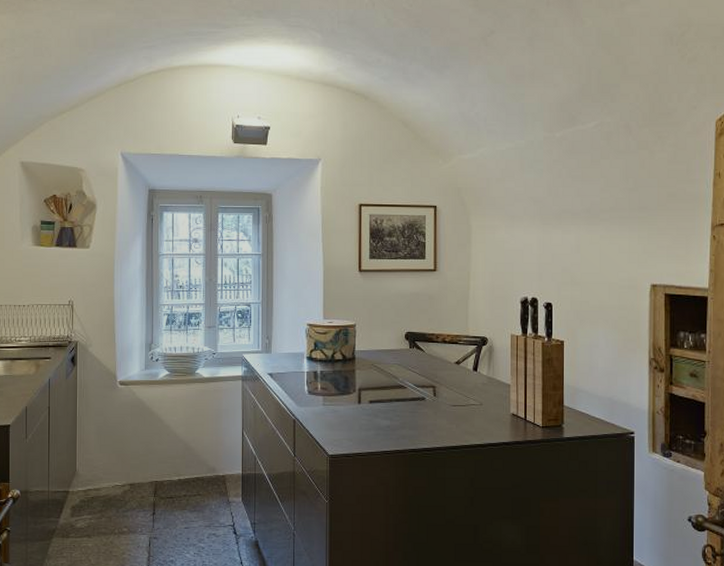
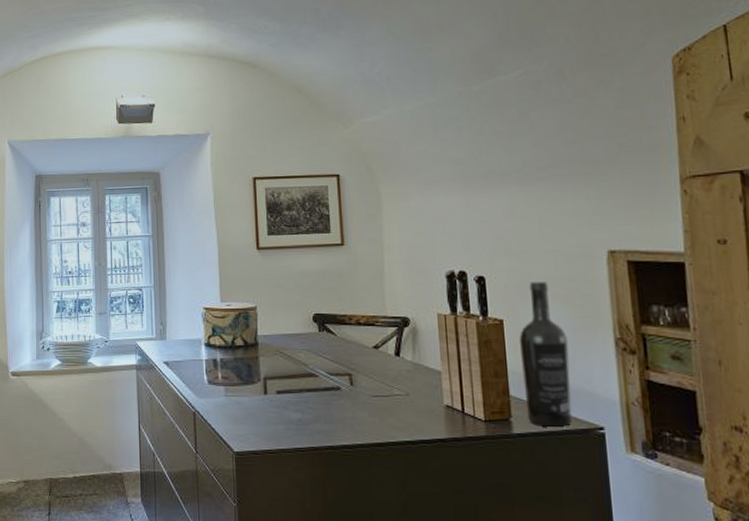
wine bottle: none [575,309,613,433] -> present [518,281,573,428]

